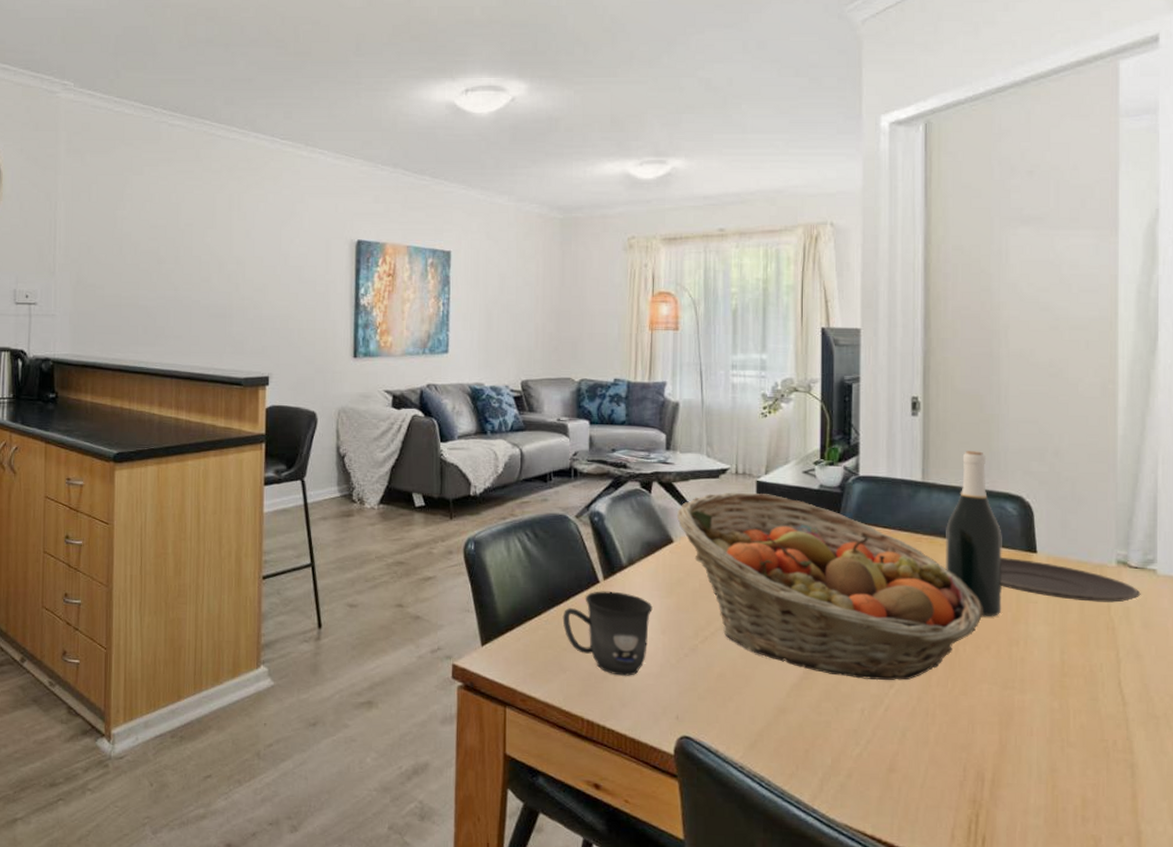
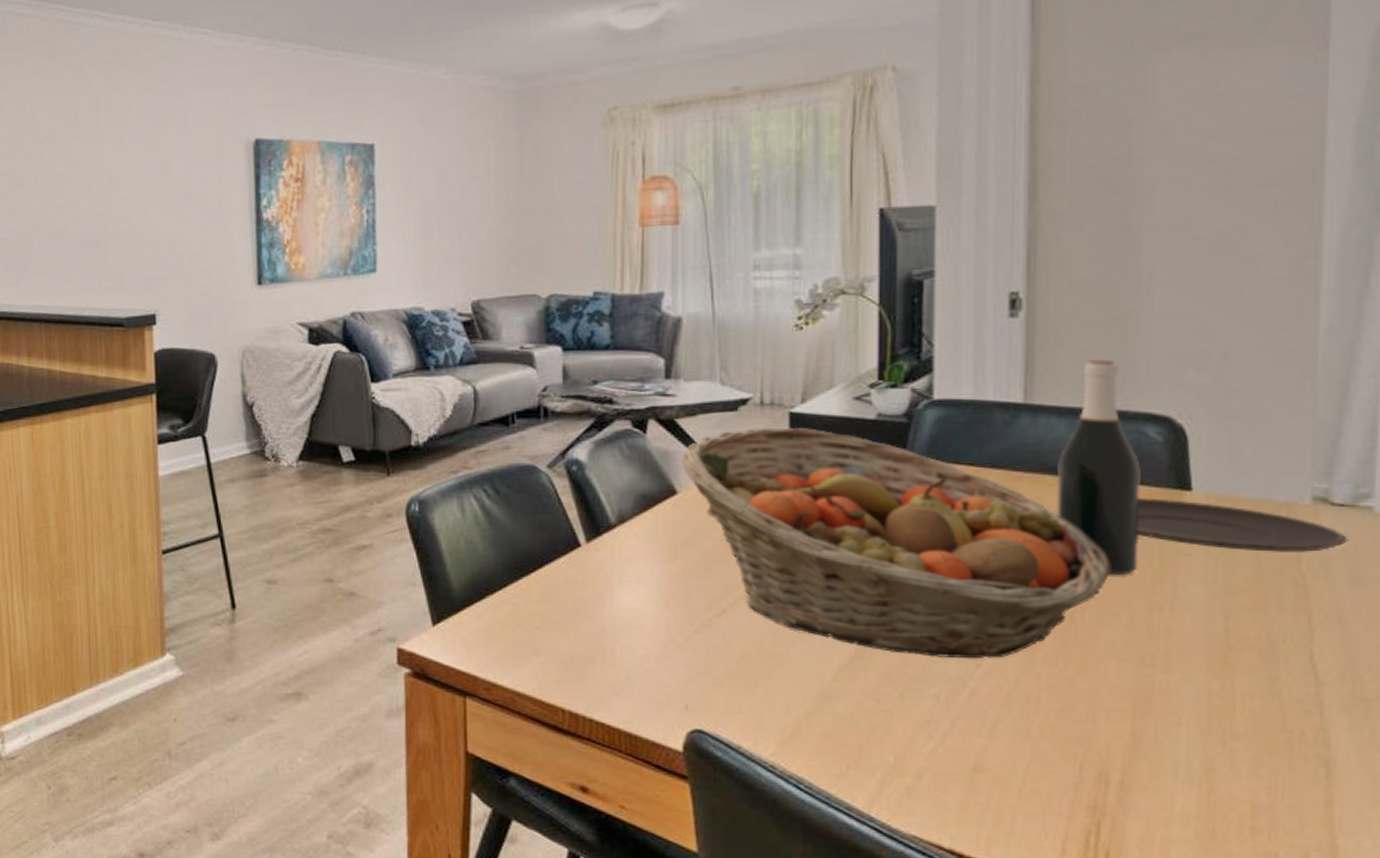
mug: present [562,591,653,677] -> none [534,556,651,660]

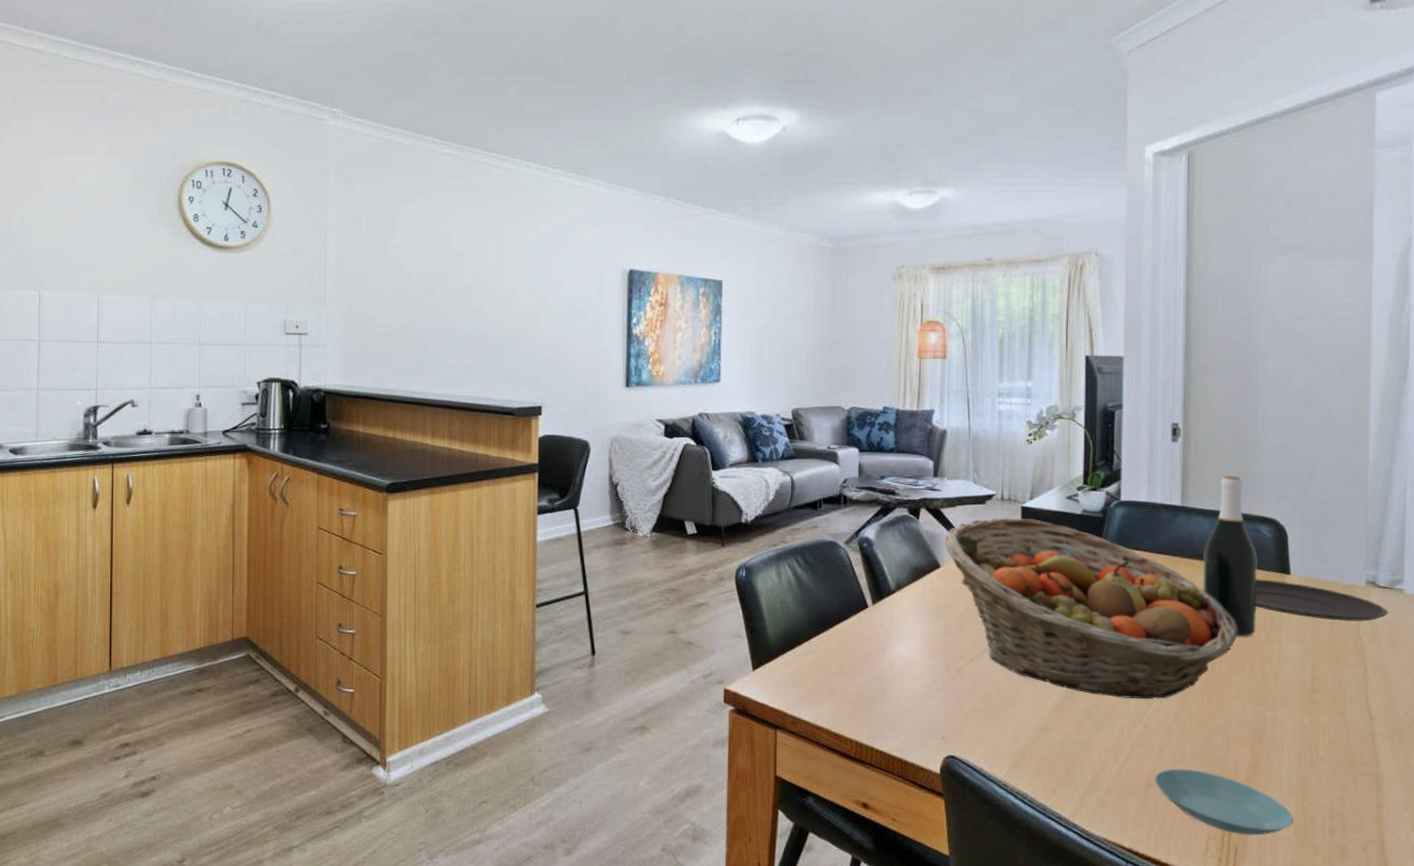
saucer: none [986,748,1195,837] -> present [1155,768,1293,836]

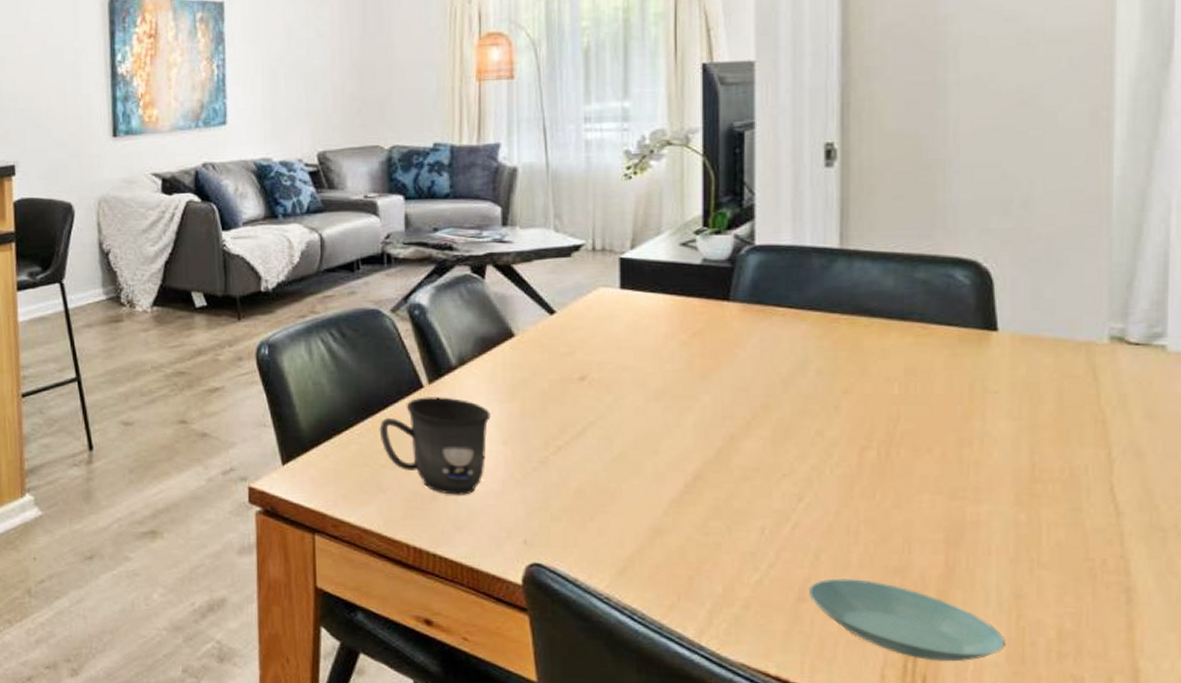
mug: none [832,615,920,699] -> present [379,397,491,496]
fruit basket: present [943,517,1238,700] -> none [517,272,923,493]
wine bottle: present [1203,476,1257,636] -> none [872,206,950,411]
plate: present [1255,579,1388,621] -> none [947,338,1144,389]

